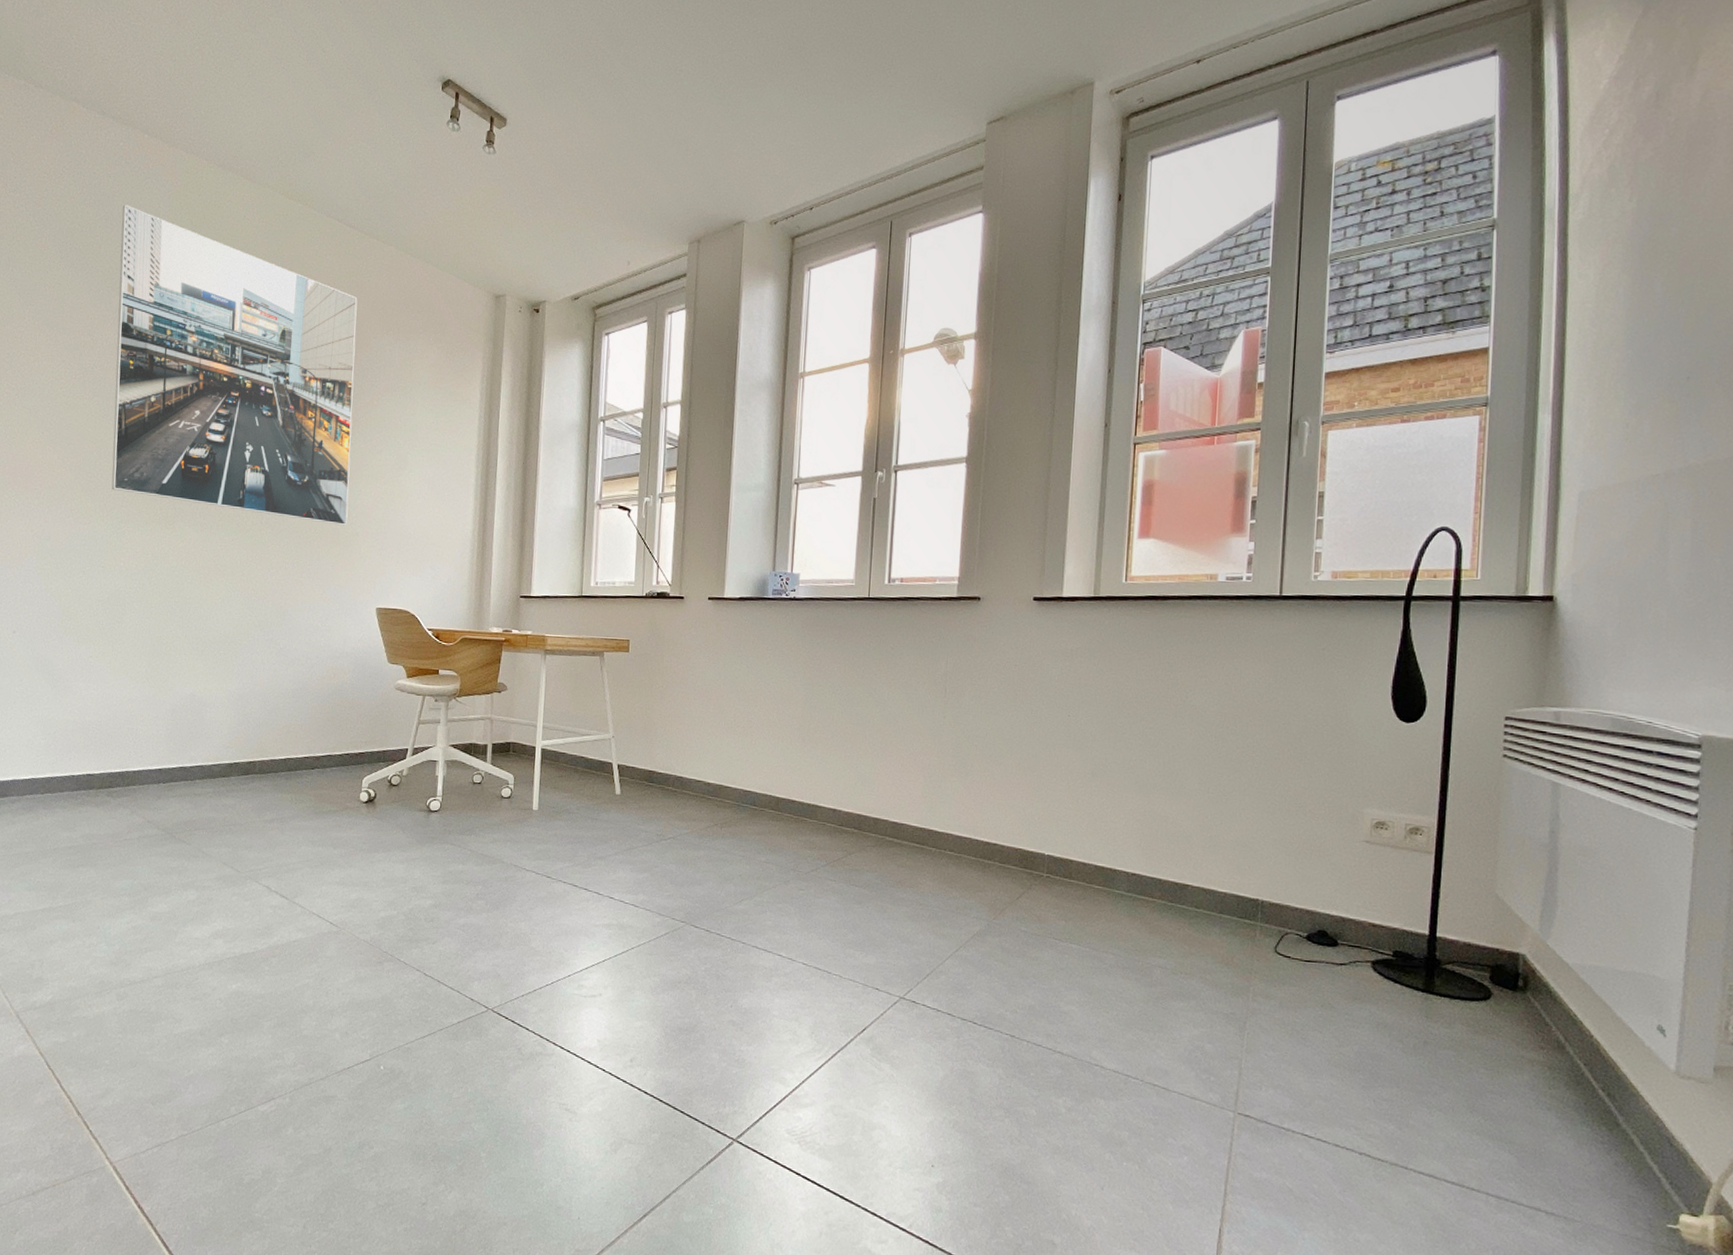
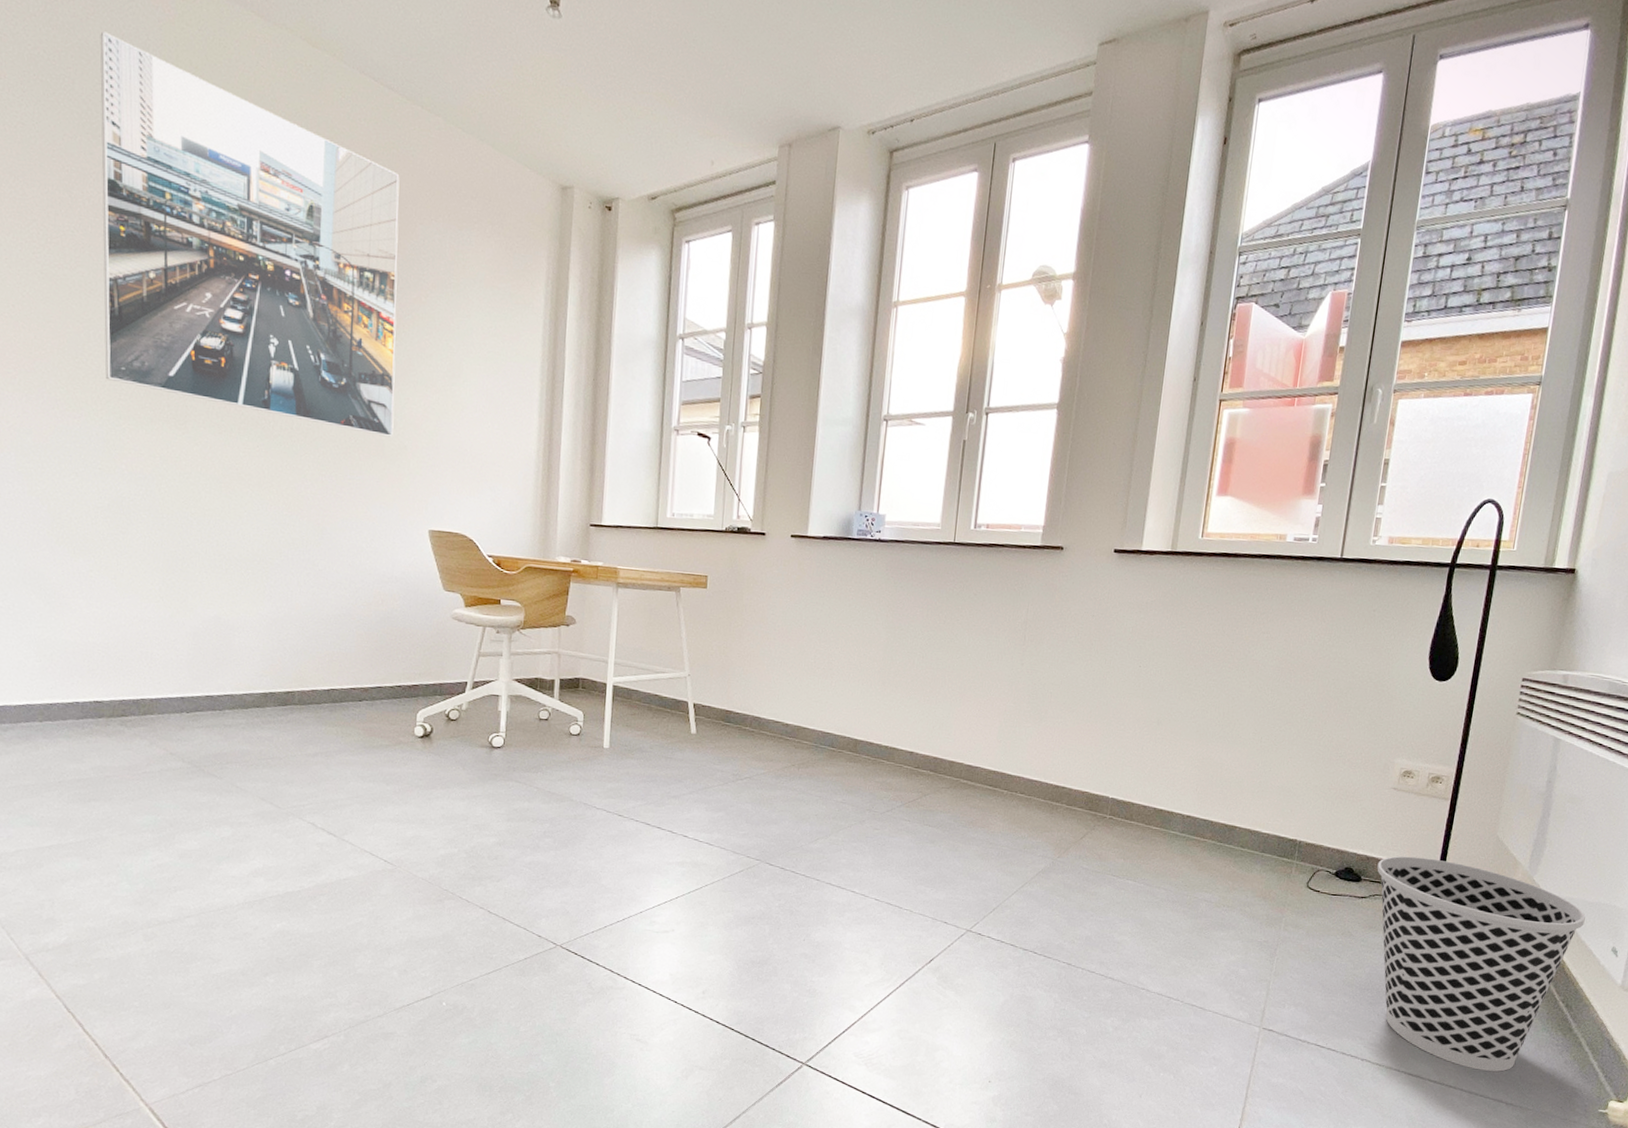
wastebasket: none [1355,917,1618,1173] -> present [1377,856,1586,1072]

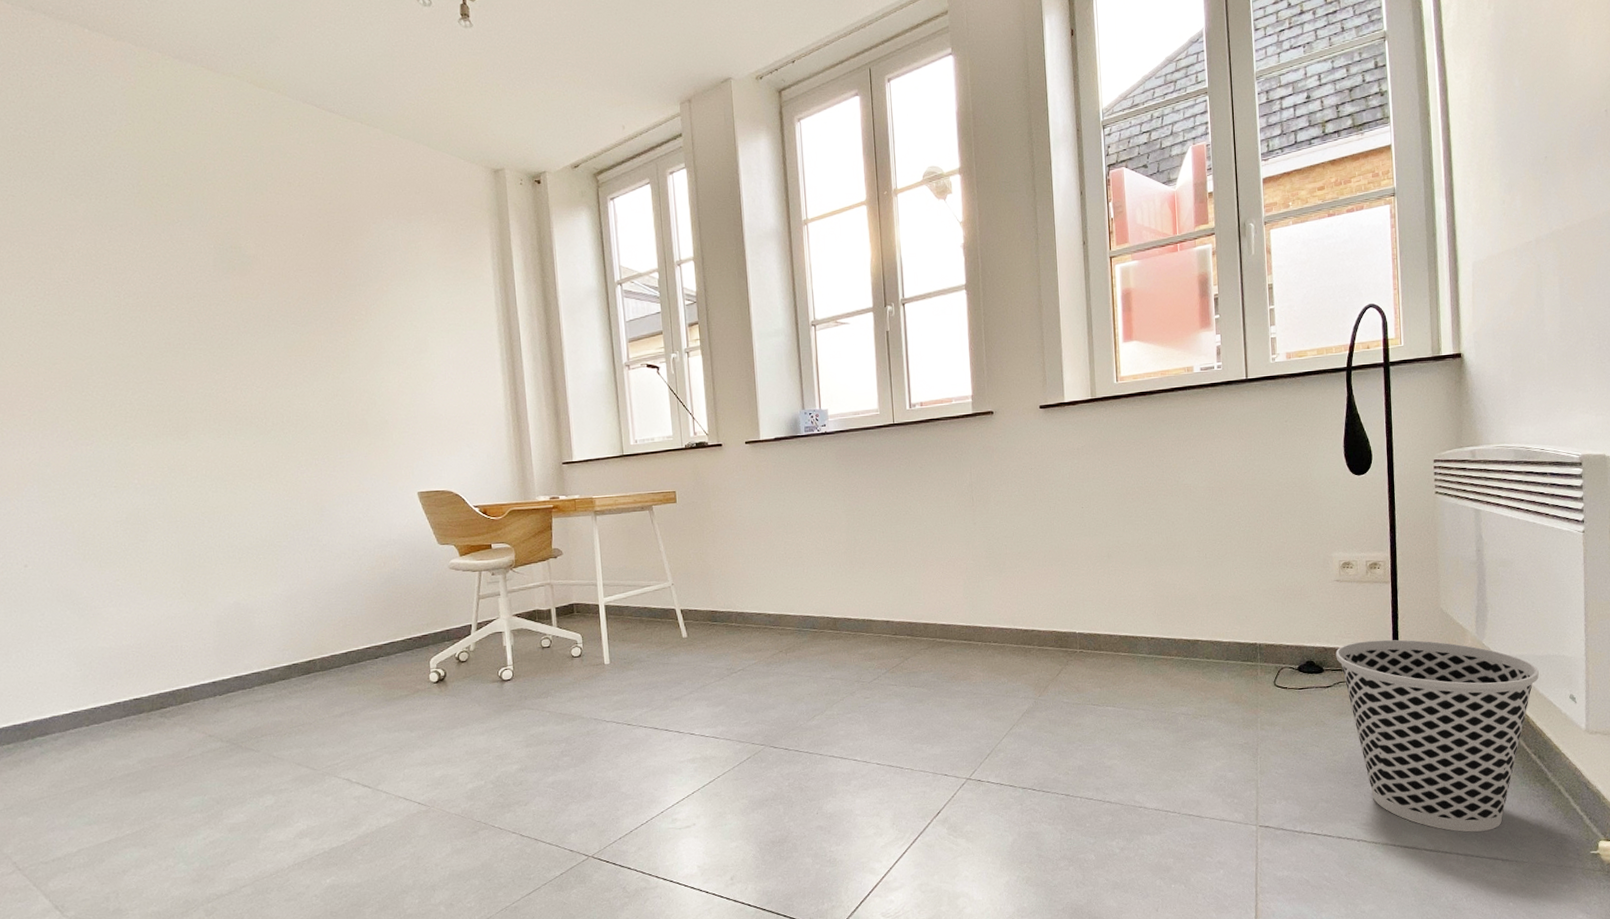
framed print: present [100,31,400,438] -> none [72,105,374,416]

